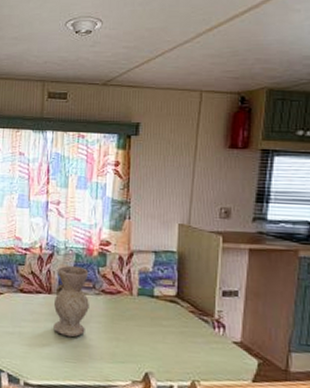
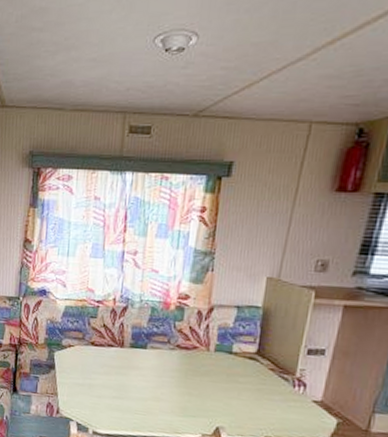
vase: present [53,265,89,338] -> none [124,319,164,391]

